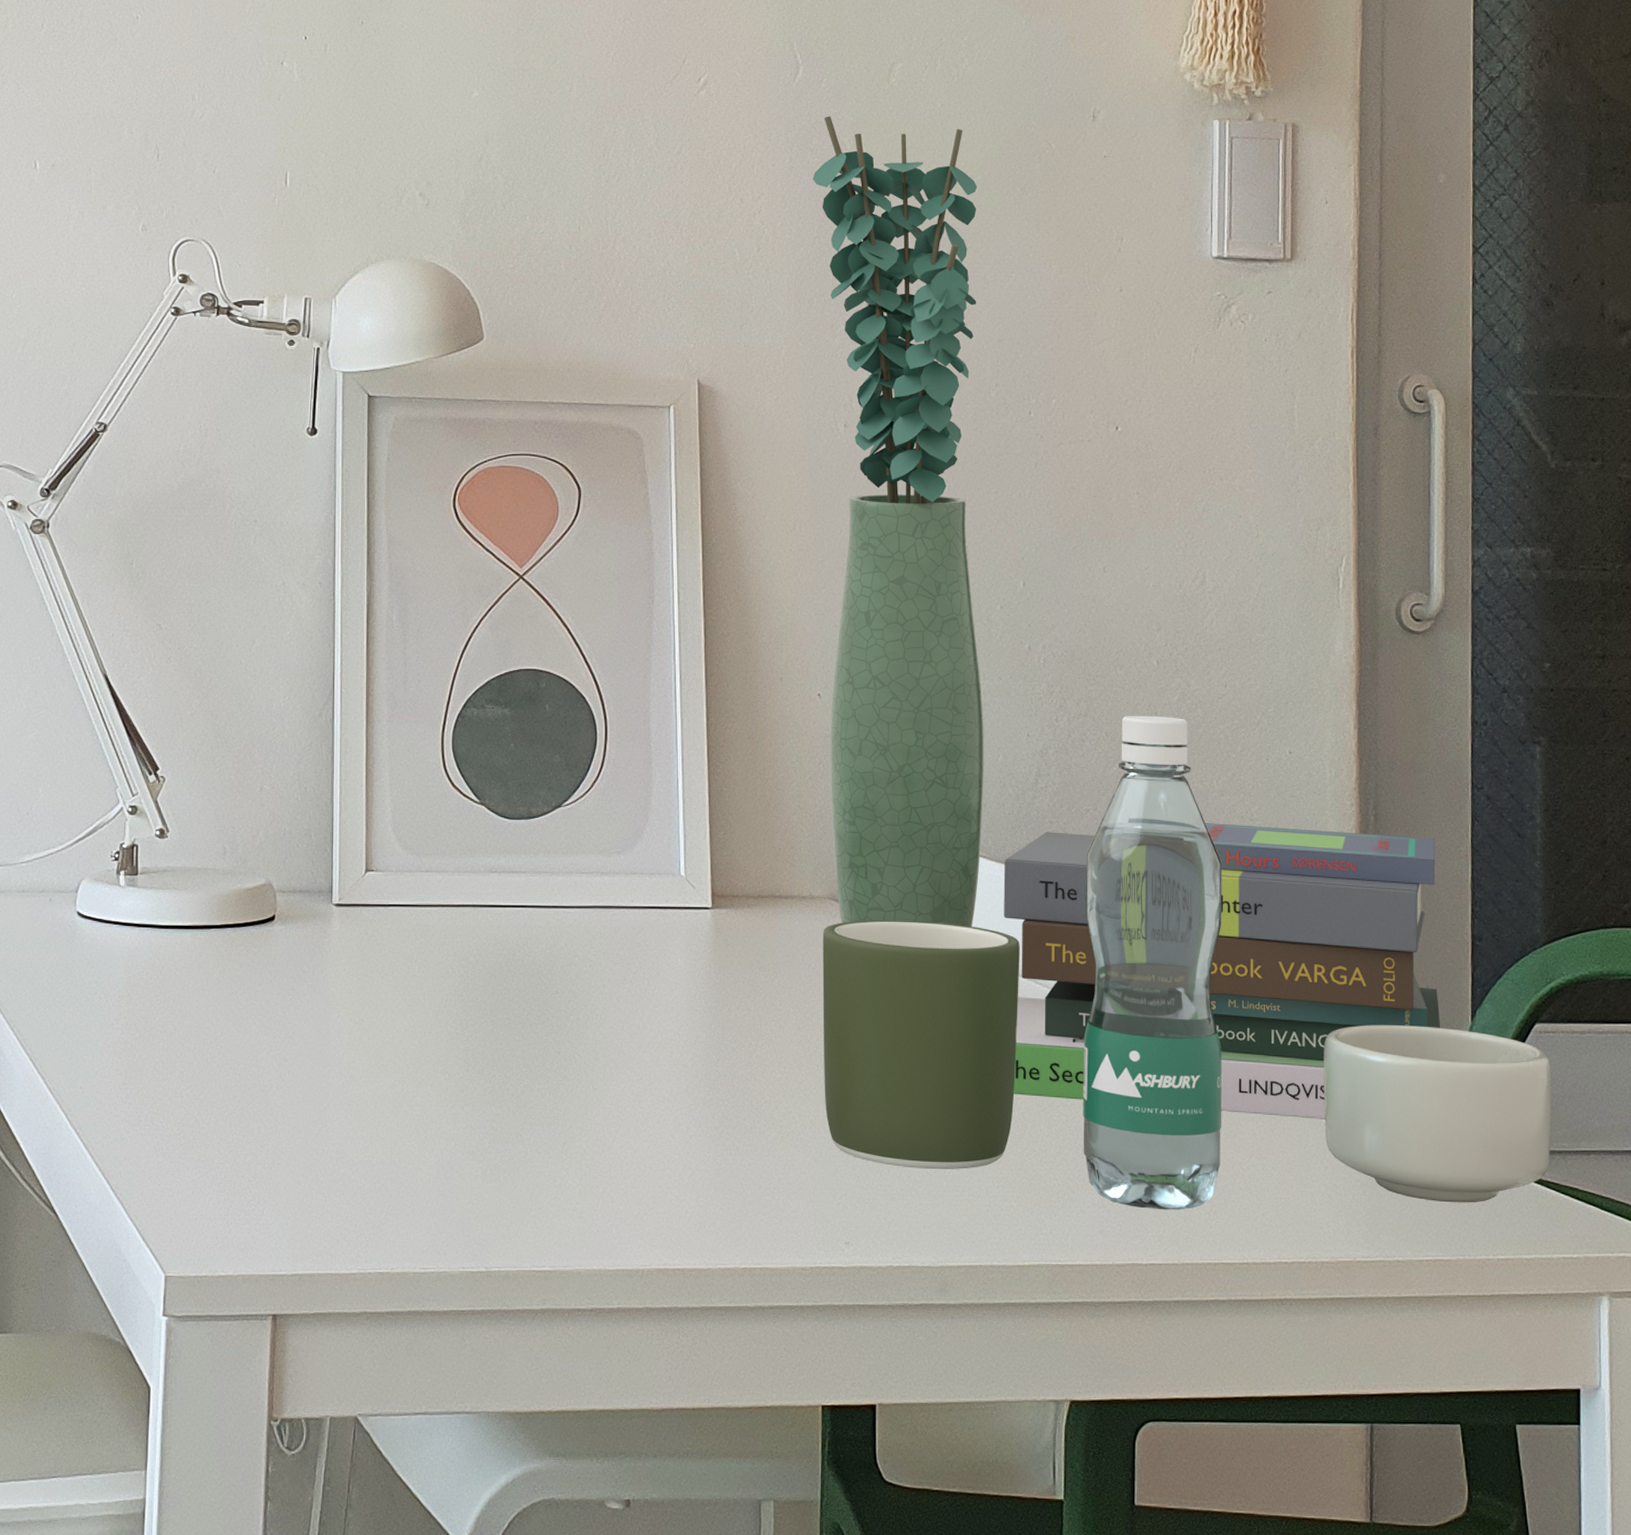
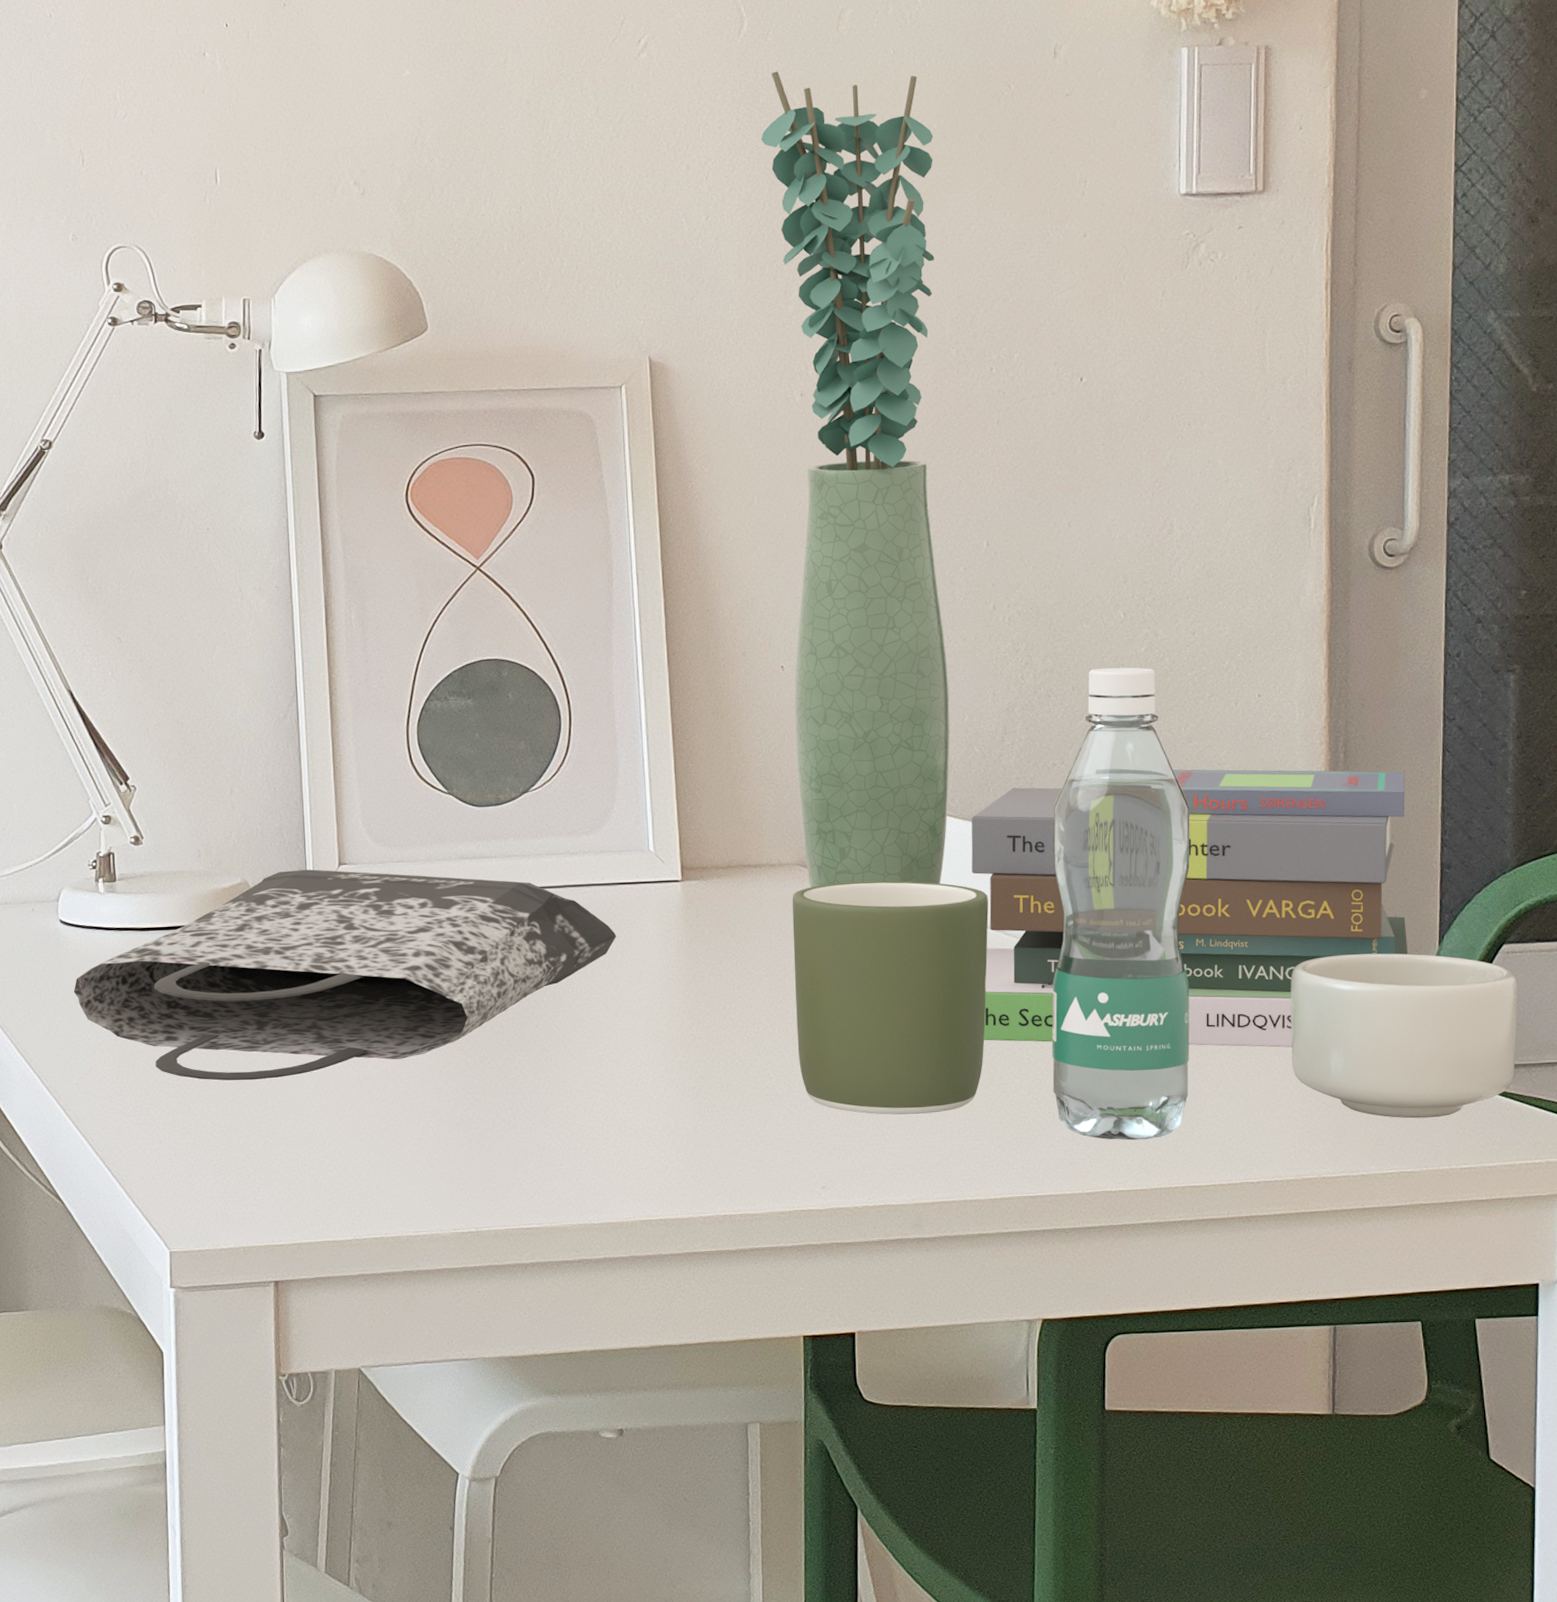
tote bag: none [85,874,644,1094] -> present [73,869,617,1081]

